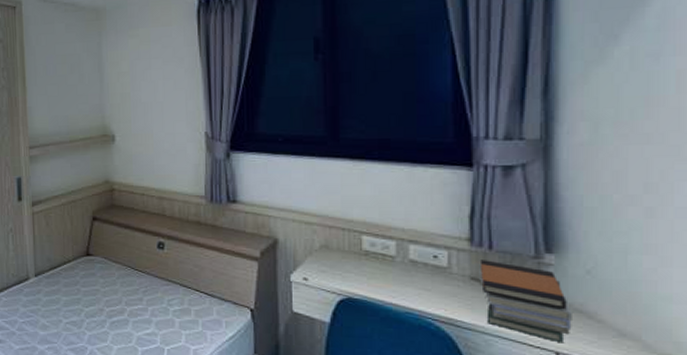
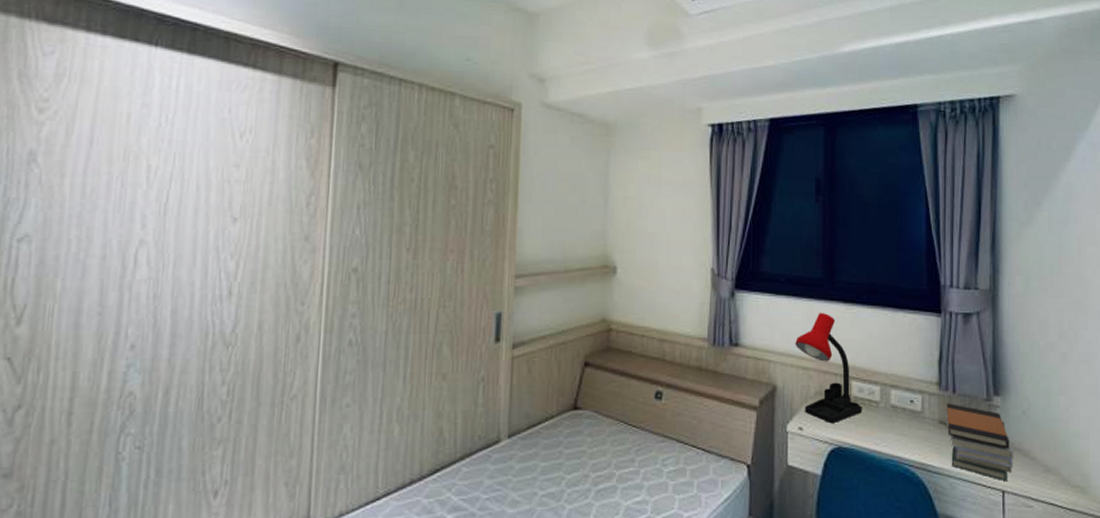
desk lamp: none [296,169,375,275] -> present [795,312,862,423]

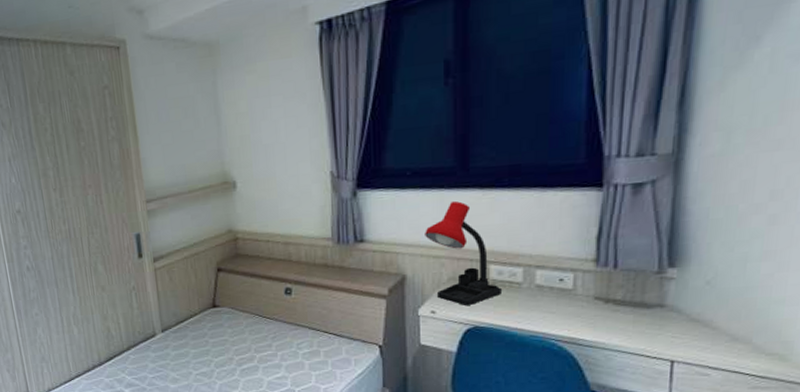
book stack: present [946,403,1013,482] -> none [603,279,689,352]

